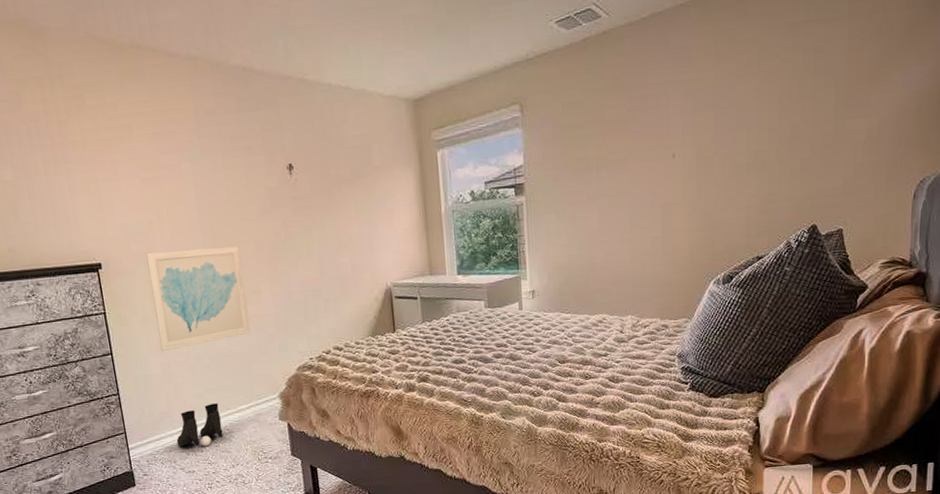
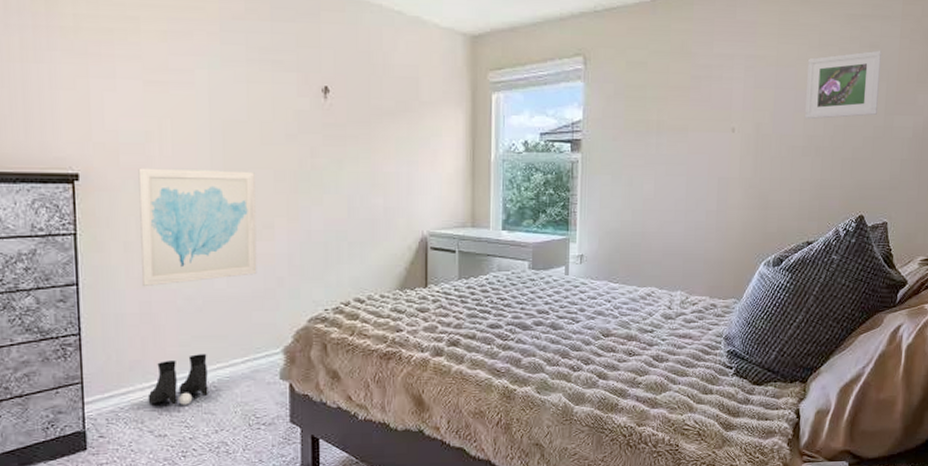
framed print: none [747,55,828,136] -> present [804,50,881,120]

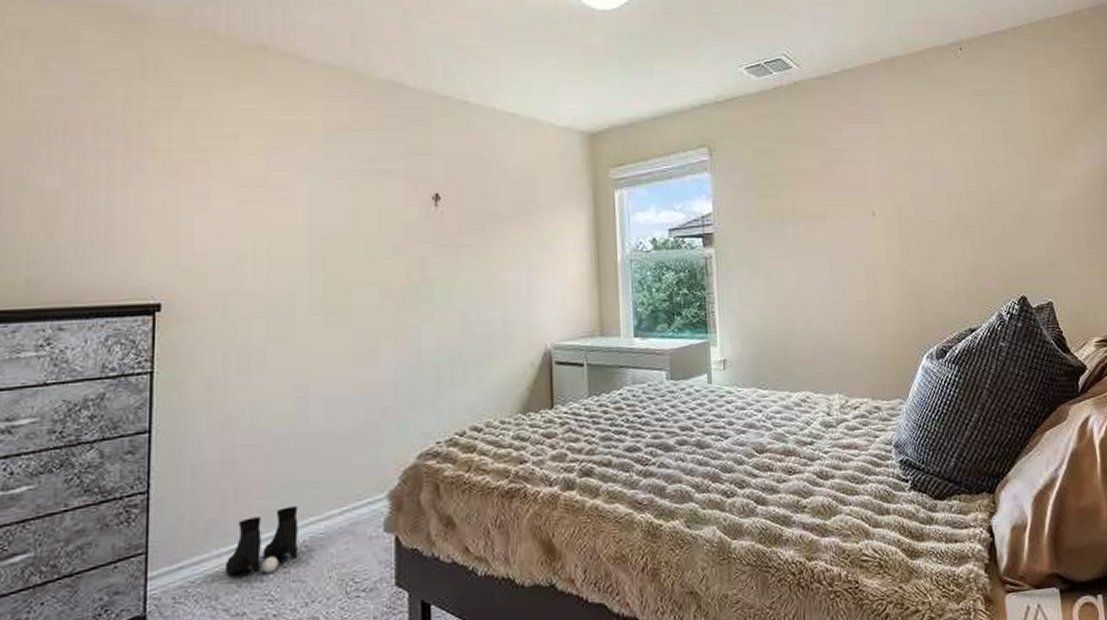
wall art: present [138,168,257,286] -> none [226,289,359,428]
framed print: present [804,50,881,120] -> none [941,124,1021,198]

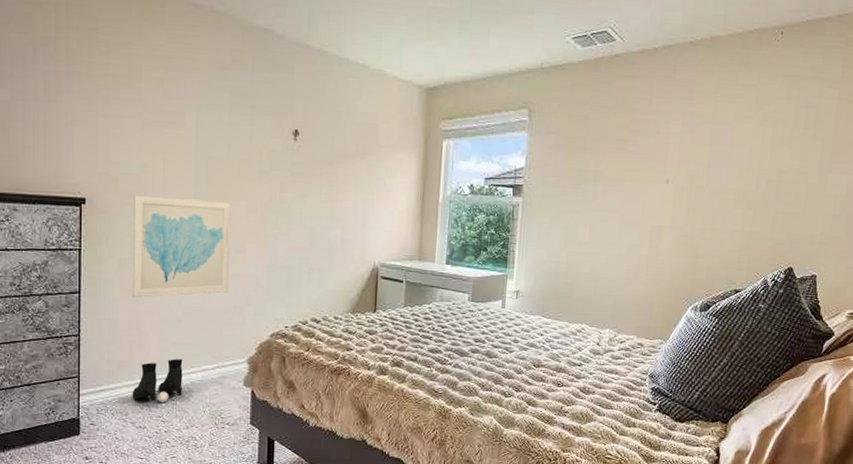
wall art: none [226,289,359,428] -> present [133,195,231,298]

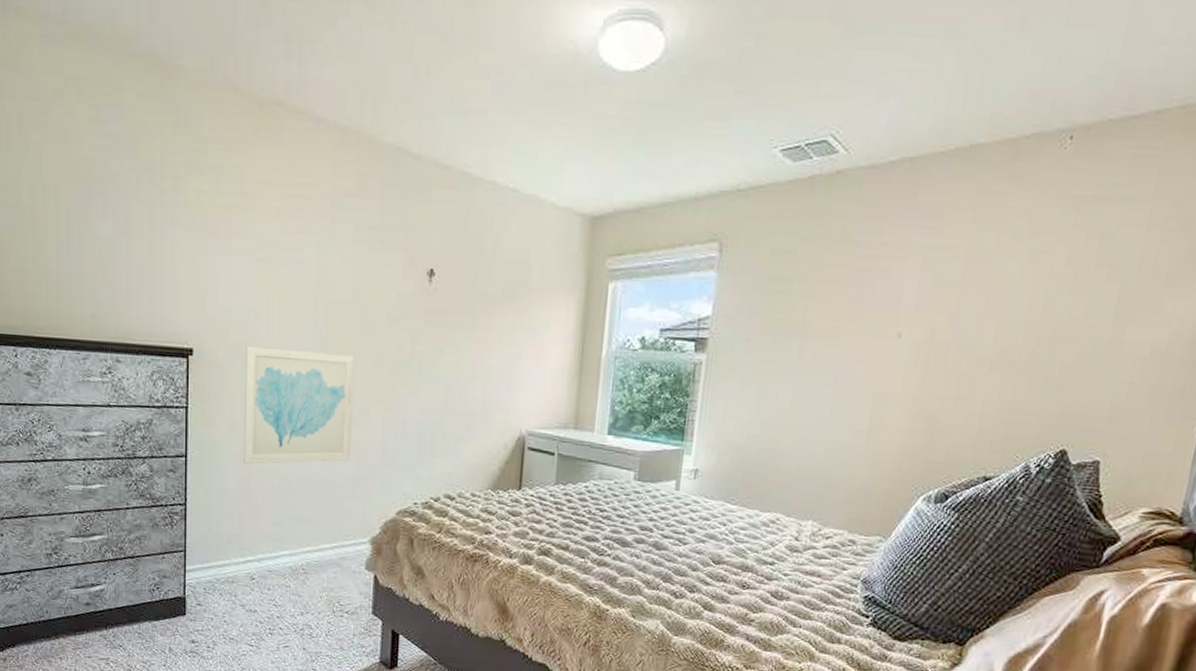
boots: present [132,359,183,402] -> none [242,535,298,584]

